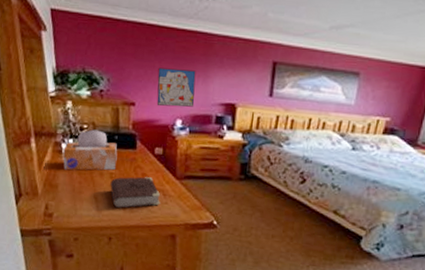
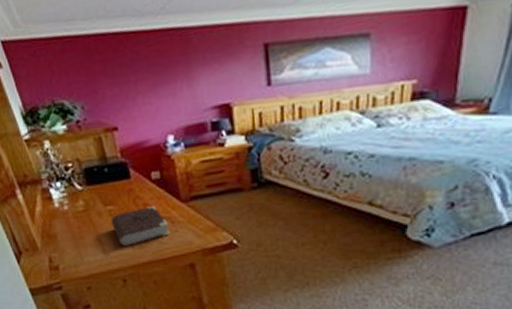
tissue box: present [63,129,118,171] -> none [53,166,114,217]
wall art: present [156,67,196,107] -> none [134,75,184,124]

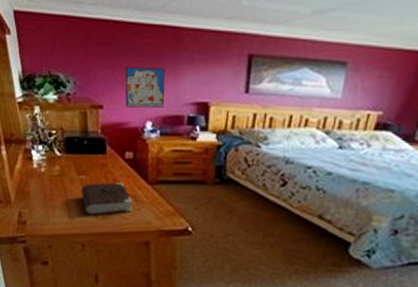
wall art: none [134,75,184,124] -> present [125,67,166,108]

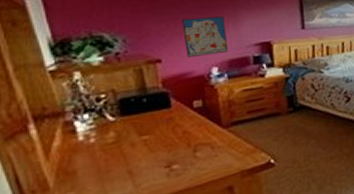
book: present [81,182,133,216] -> none [145,133,209,177]

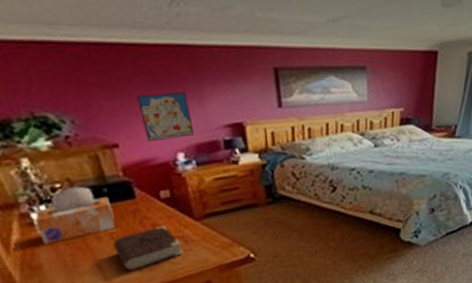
tissue box: none [77,96,150,151] -> present [35,186,116,245]
book: none [145,133,209,177] -> present [113,226,183,272]

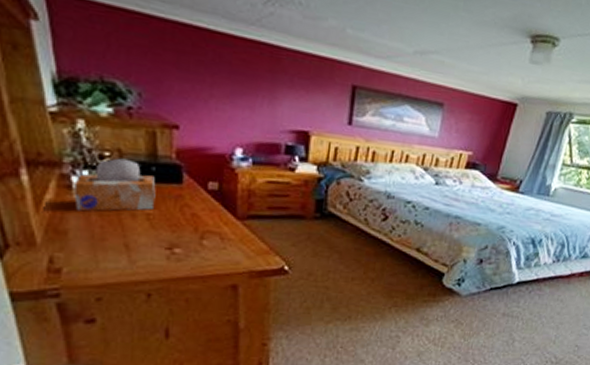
book: present [113,226,183,272] -> none [147,217,217,258]
wall art: present [137,92,195,141] -> none [209,82,260,134]

